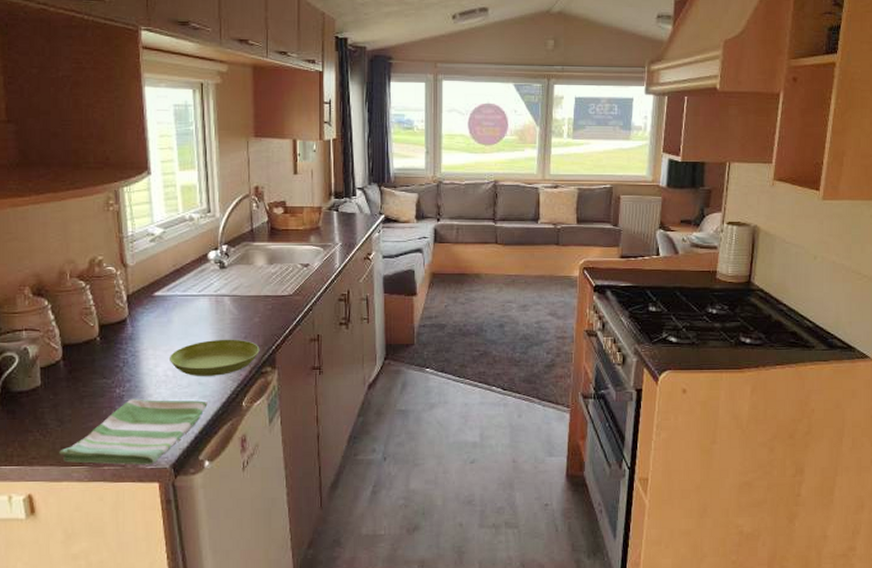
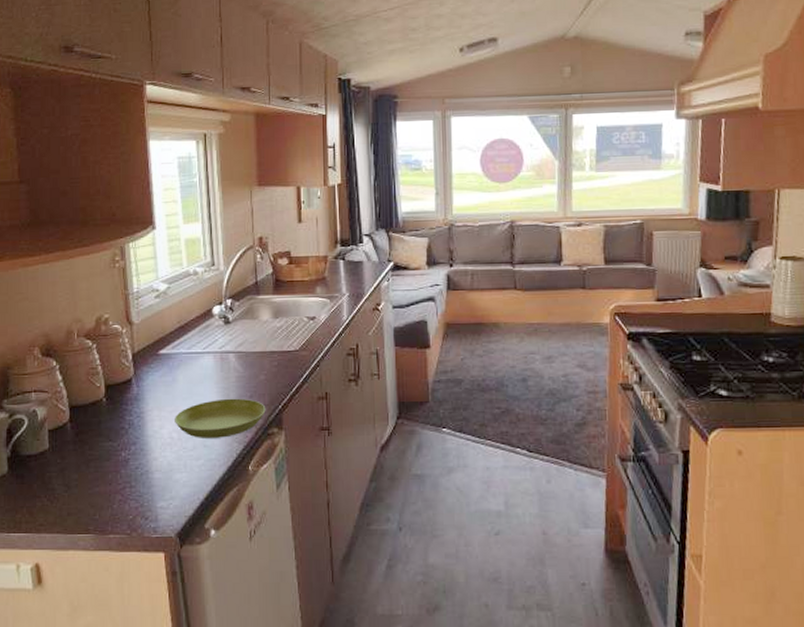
dish towel: present [59,399,208,465] -> none [66,462,213,533]

